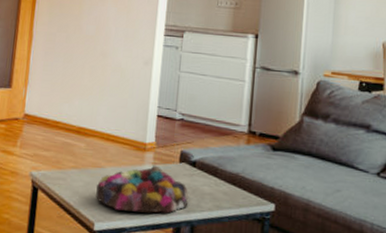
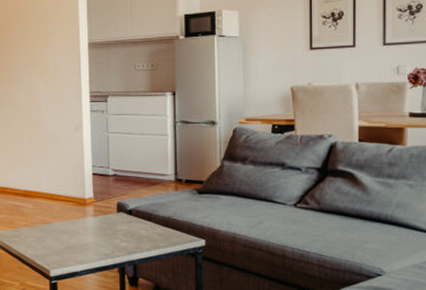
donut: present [96,165,188,214] -> none [47,217,128,258]

